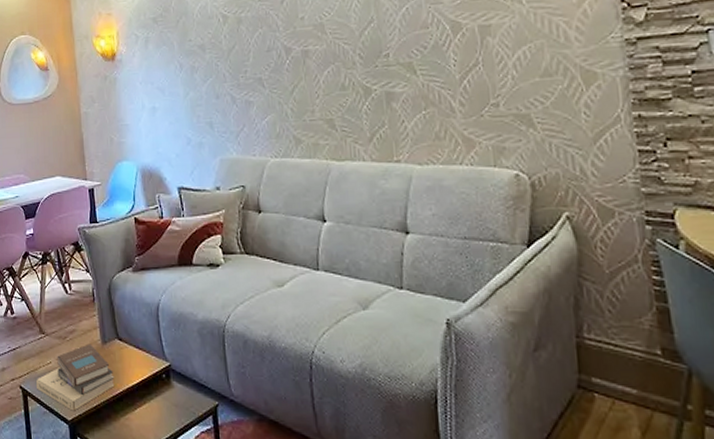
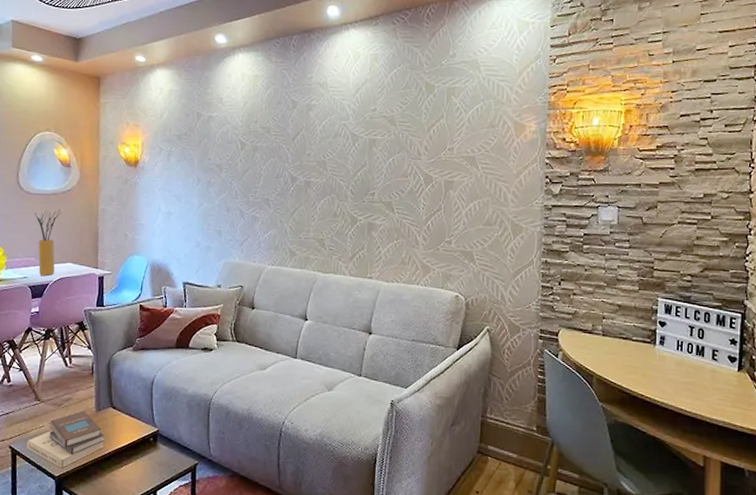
vase: none [18,118,45,194] -> present [34,209,62,276]

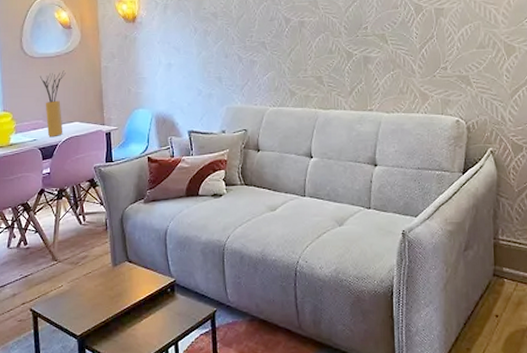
books: present [27,410,105,468] -> none [47,267,123,327]

